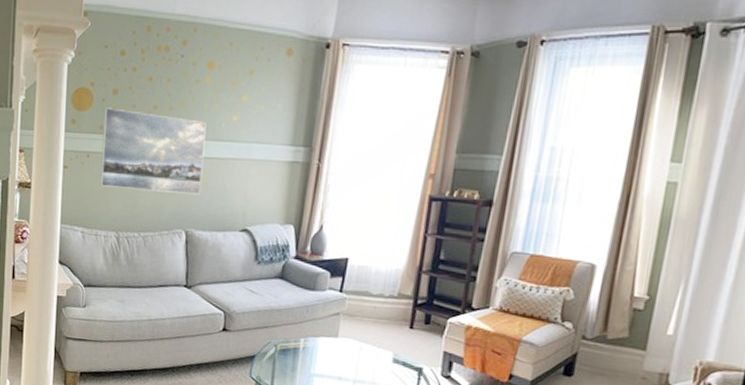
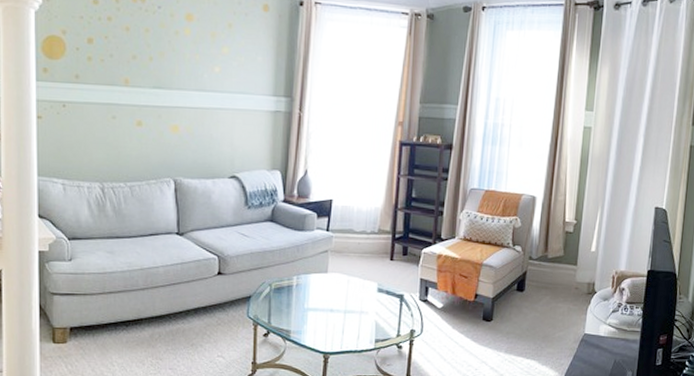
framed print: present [100,107,207,195] -> none [79,56,189,143]

